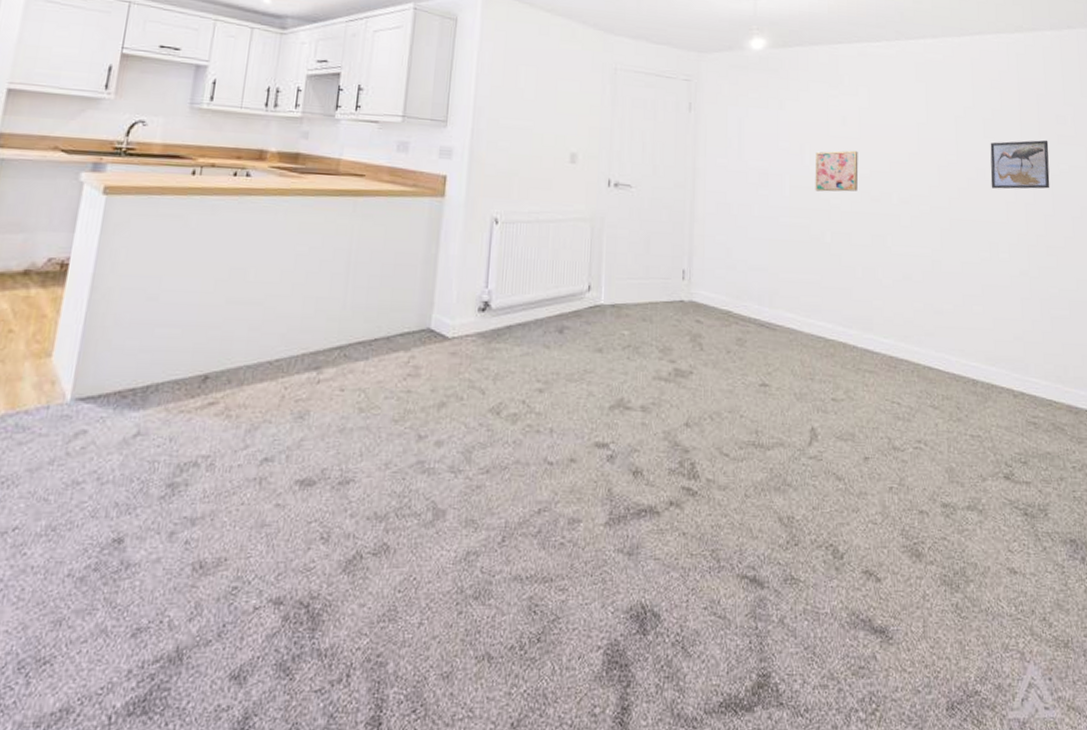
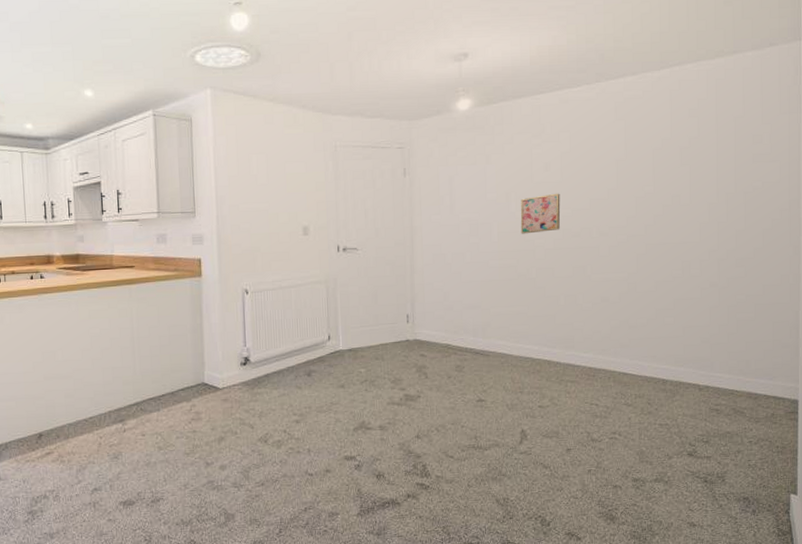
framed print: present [990,140,1050,189] -> none [685,160,744,212]

